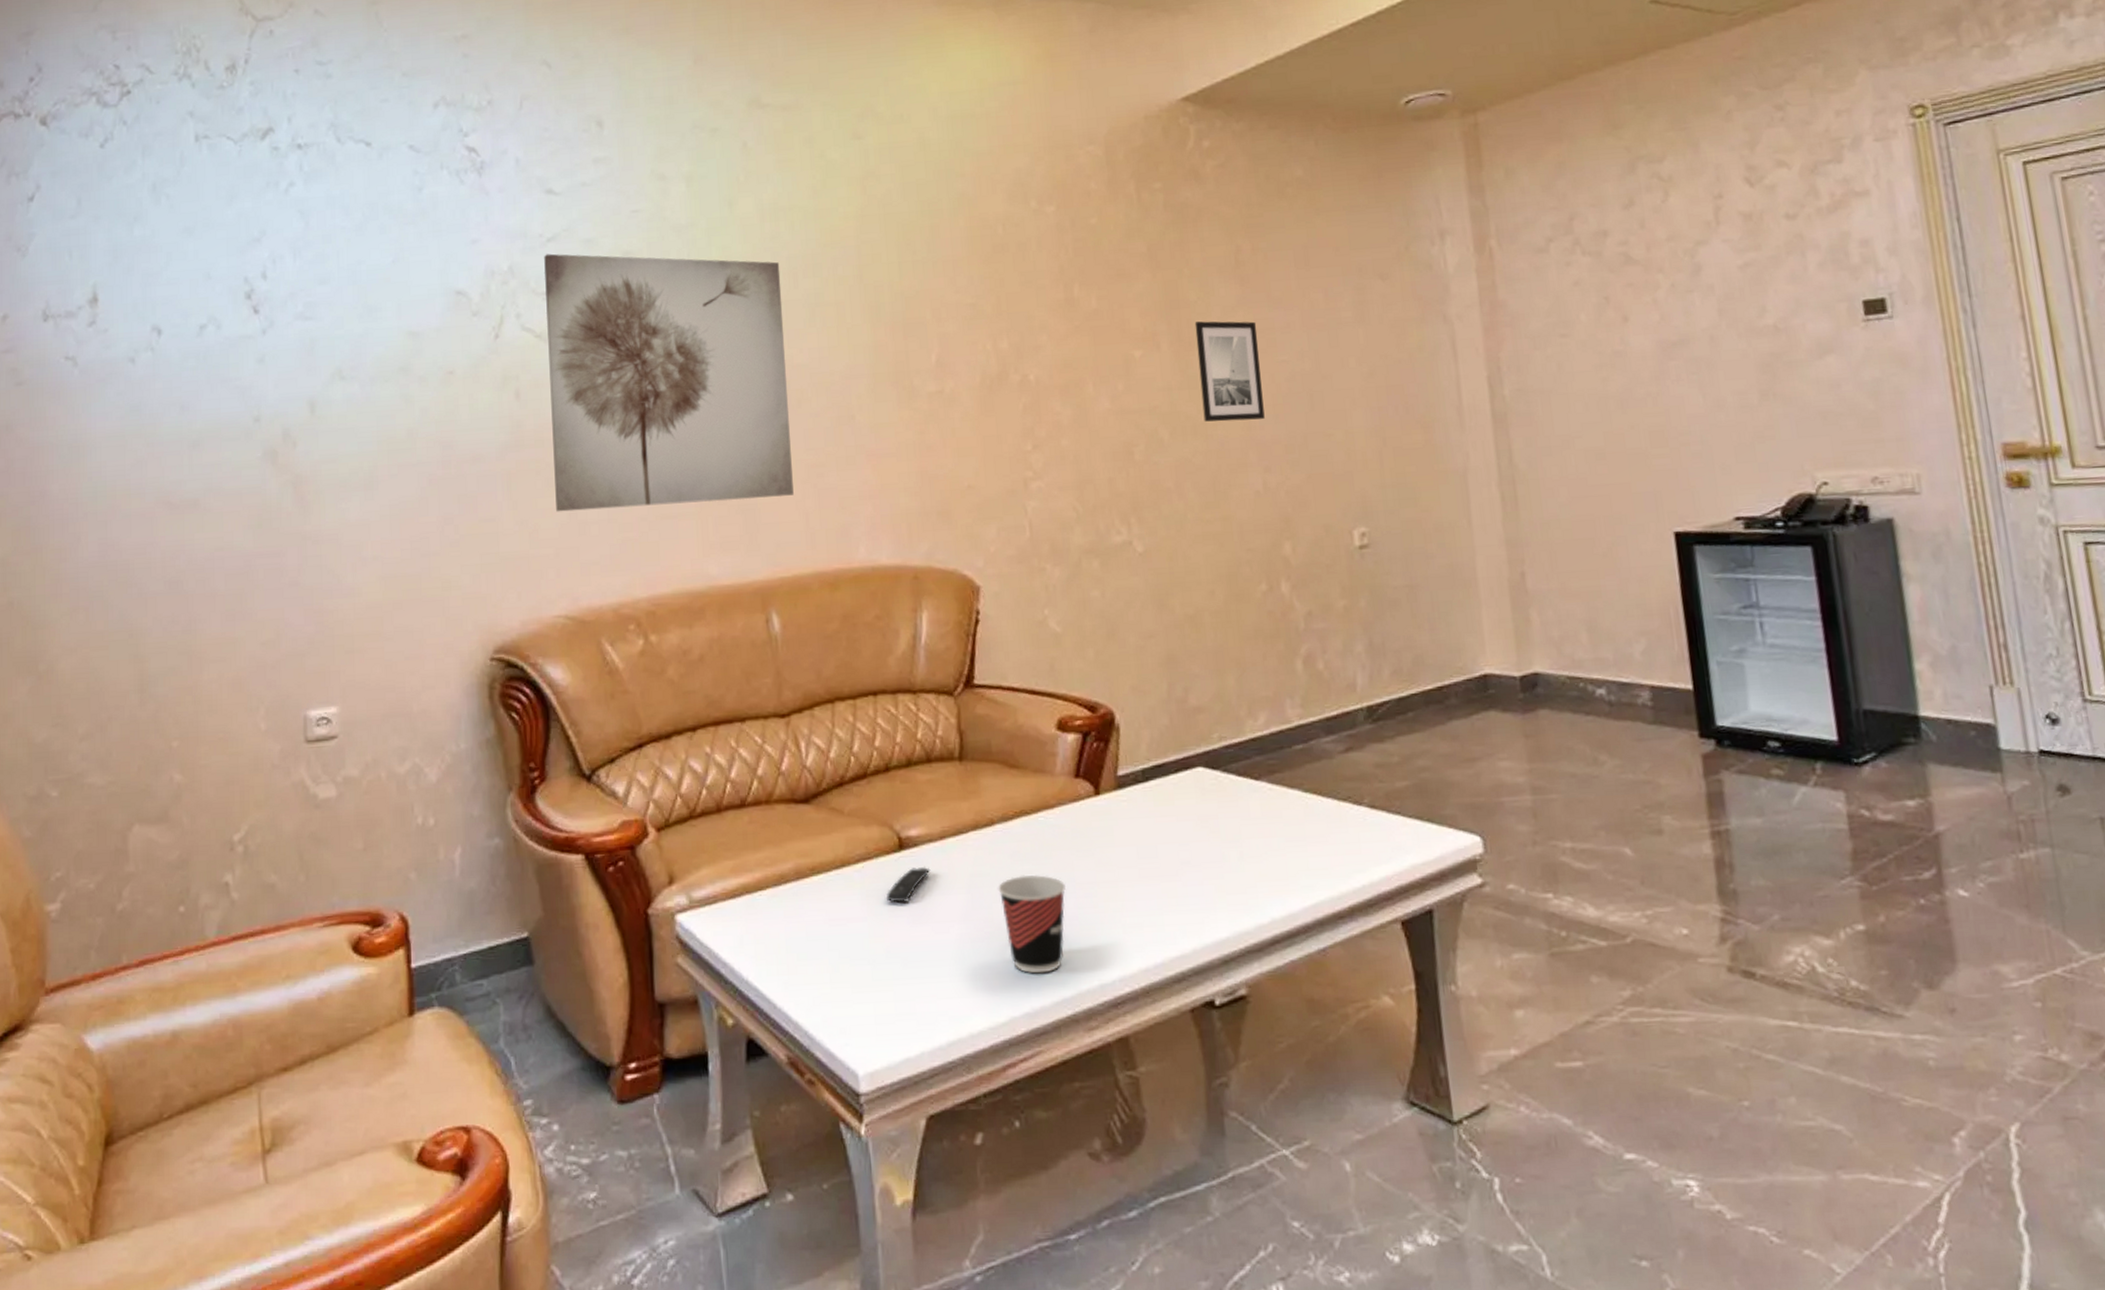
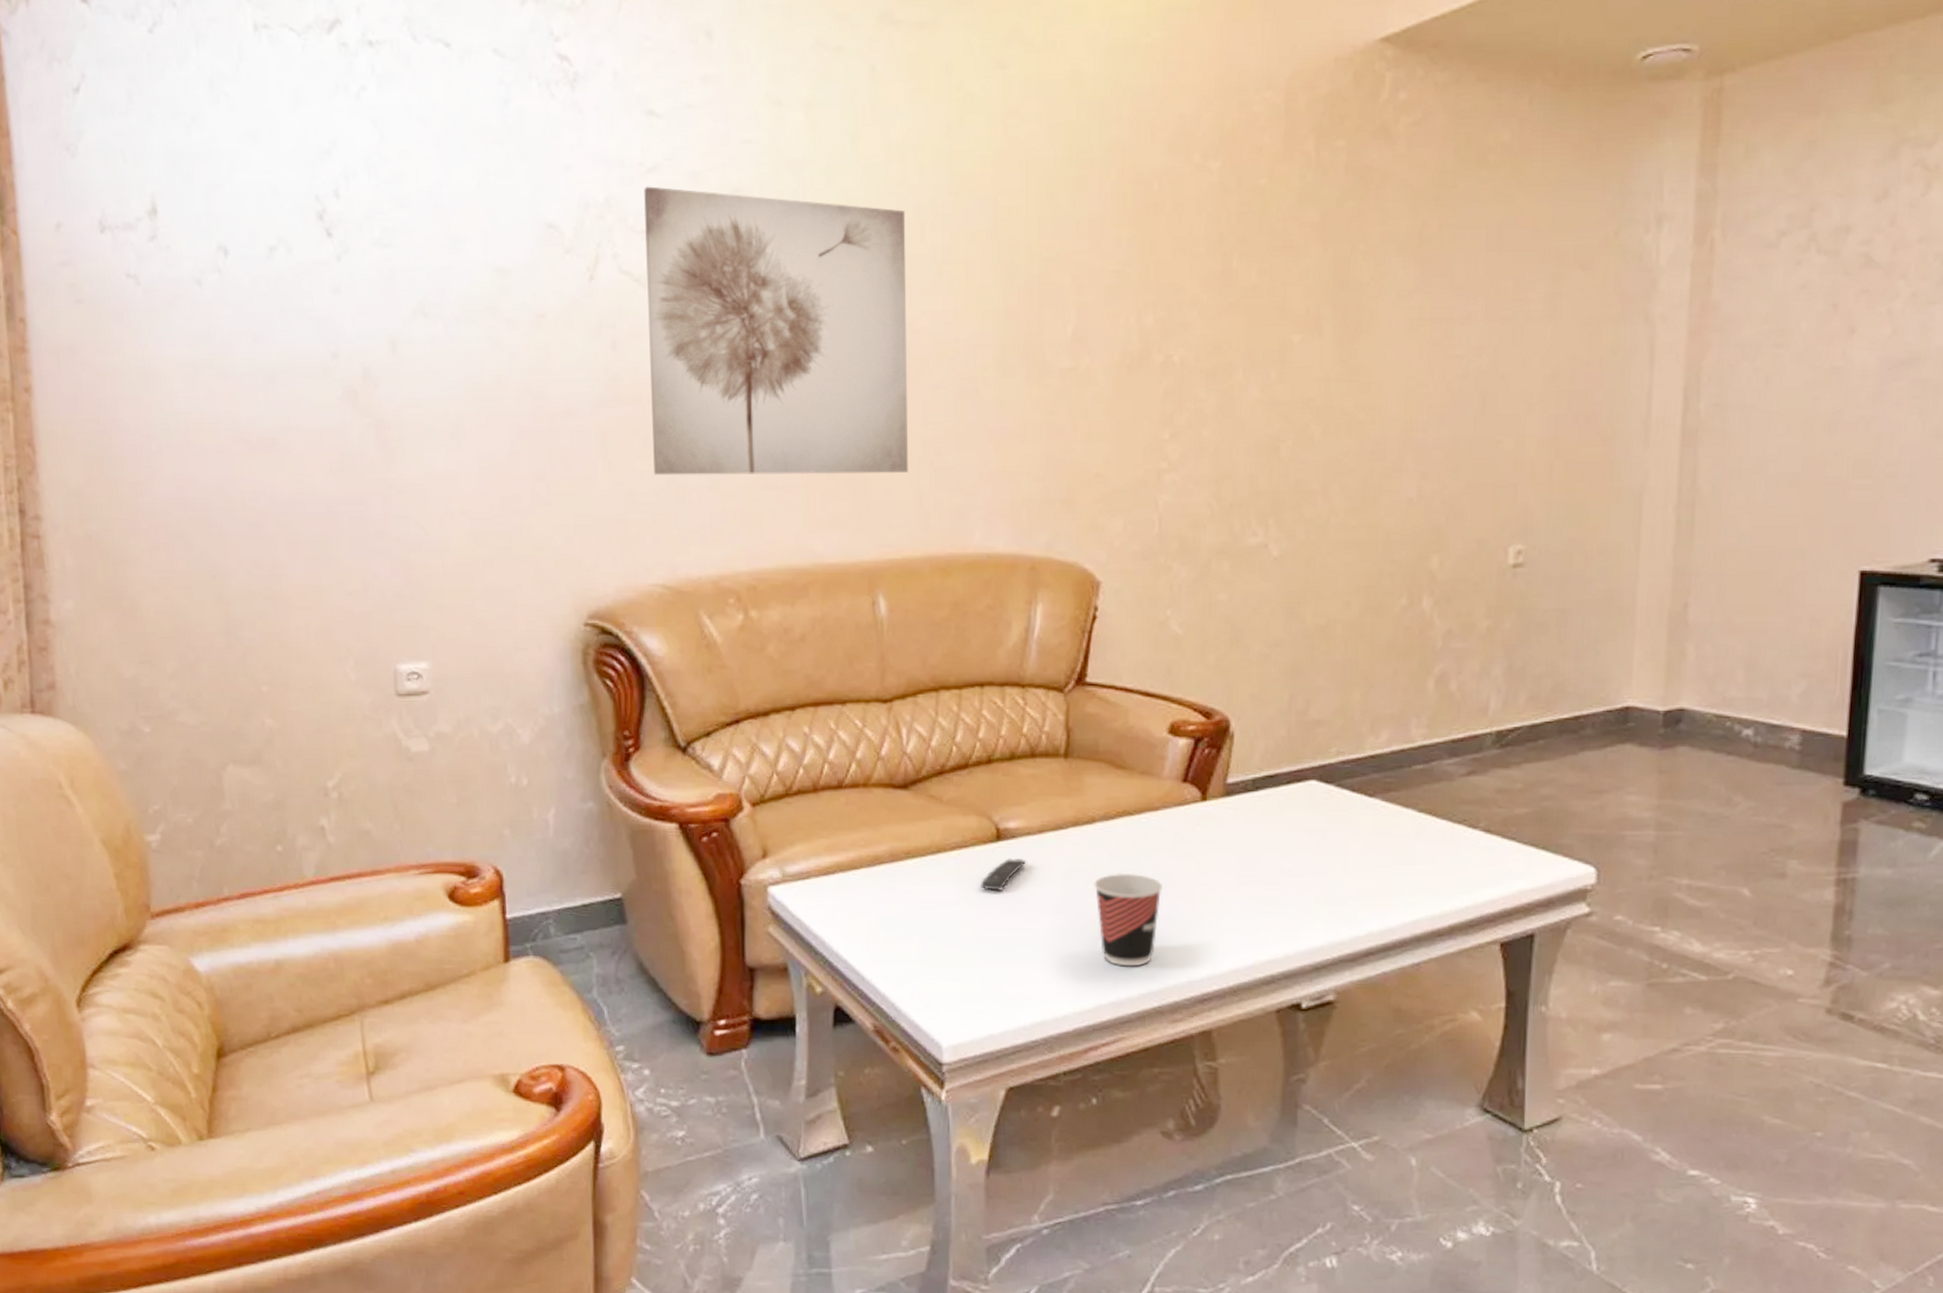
wall art: present [1194,321,1265,422] -> none [1361,306,1433,420]

